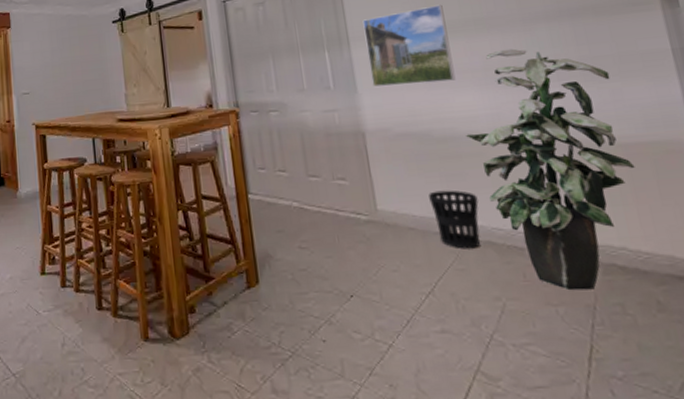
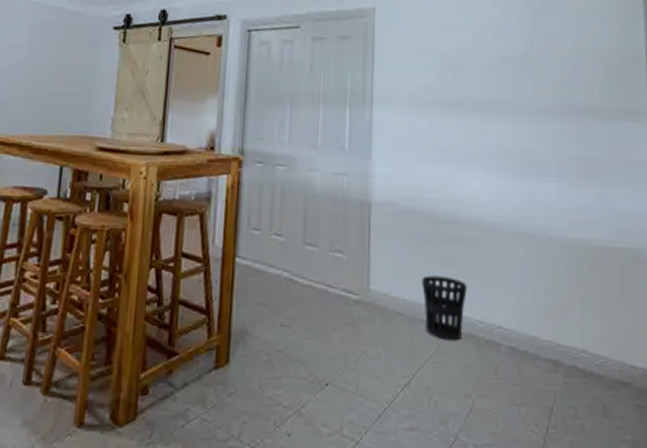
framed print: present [362,4,456,87] -> none [388,79,467,161]
indoor plant: present [466,48,635,291] -> none [467,136,606,391]

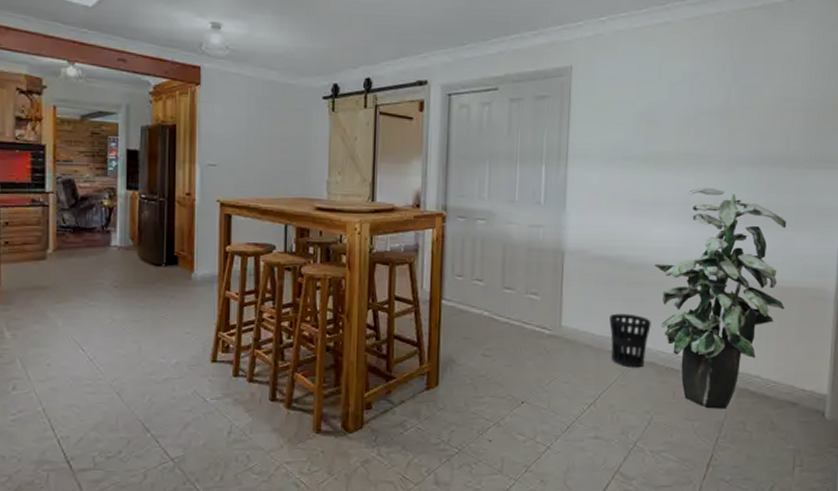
indoor plant: none [467,136,606,391] -> present [654,187,787,409]

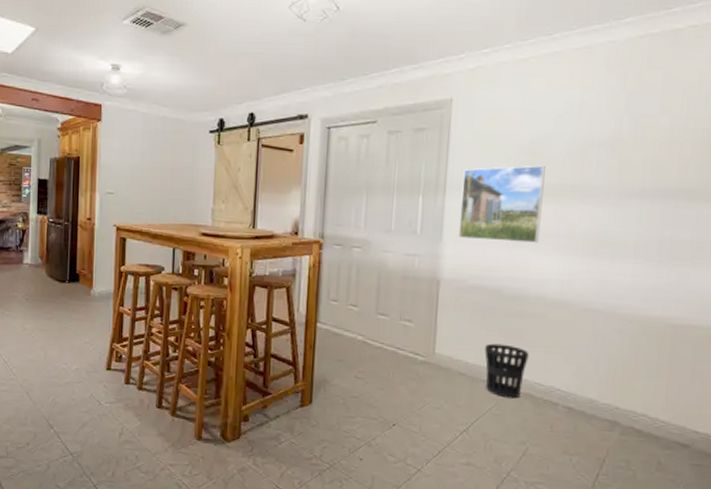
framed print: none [581,133,662,211] -> present [458,165,546,243]
indoor plant: present [654,187,787,409] -> none [534,220,683,446]

